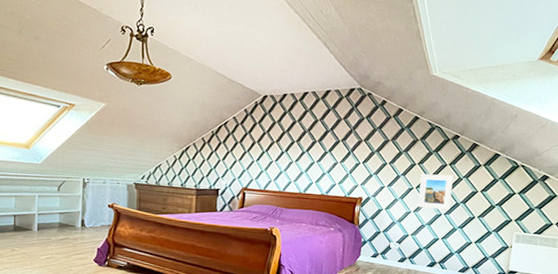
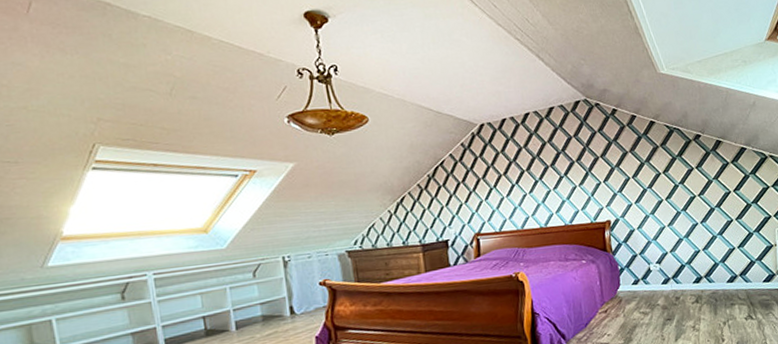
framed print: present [418,174,453,210] -> none [668,178,706,221]

